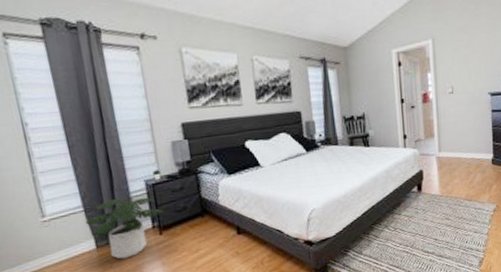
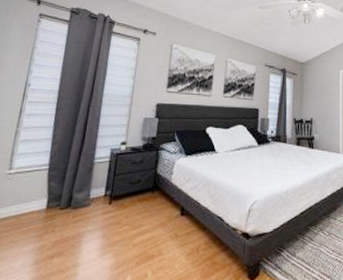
potted plant: present [85,197,164,259] -> none [45,162,120,224]

